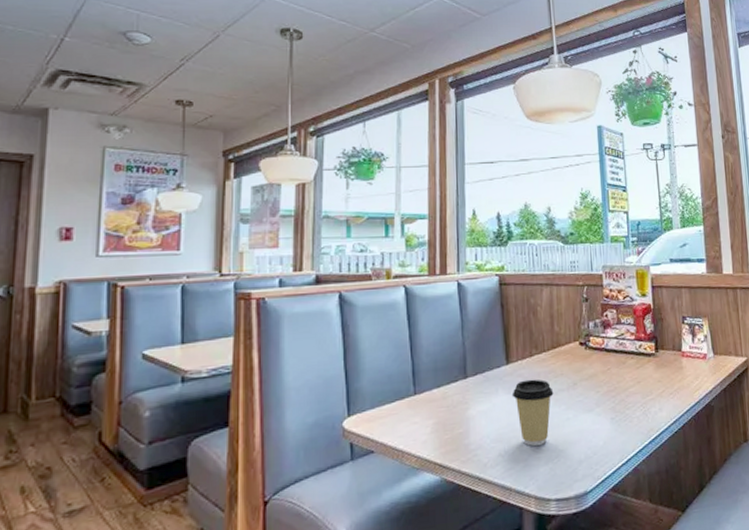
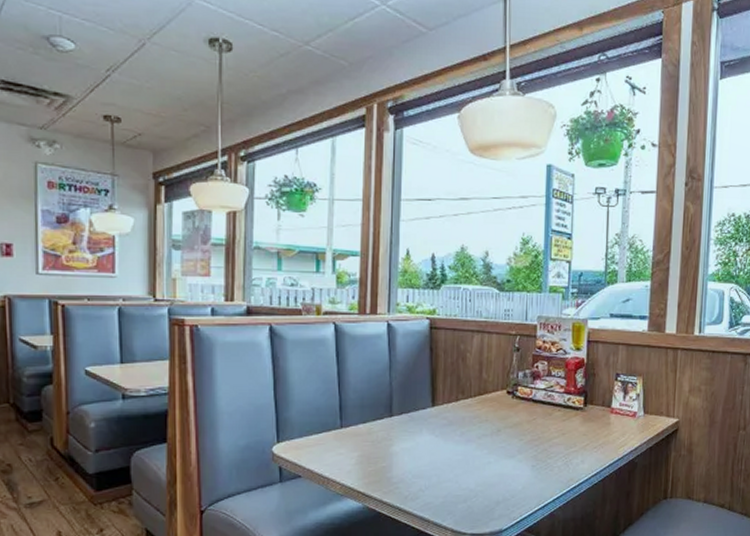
coffee cup: present [512,379,554,446] -> none [435,423,477,484]

